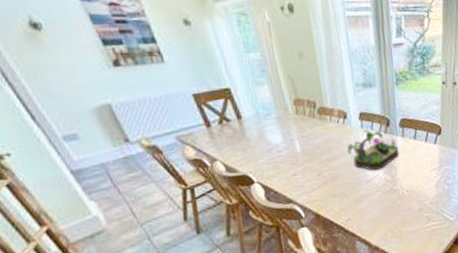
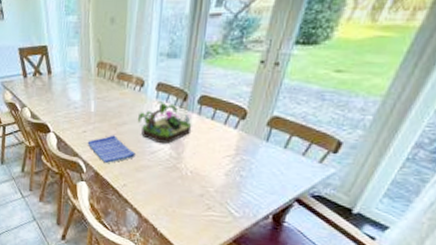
dish towel: none [300,171,353,202] -> present [87,135,136,163]

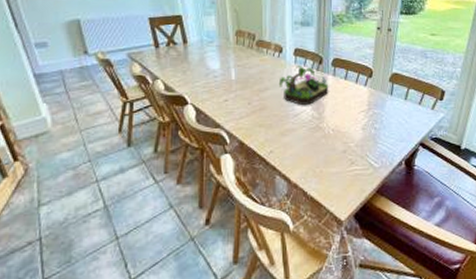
dish towel: present [87,135,136,163] -> none [230,101,280,131]

